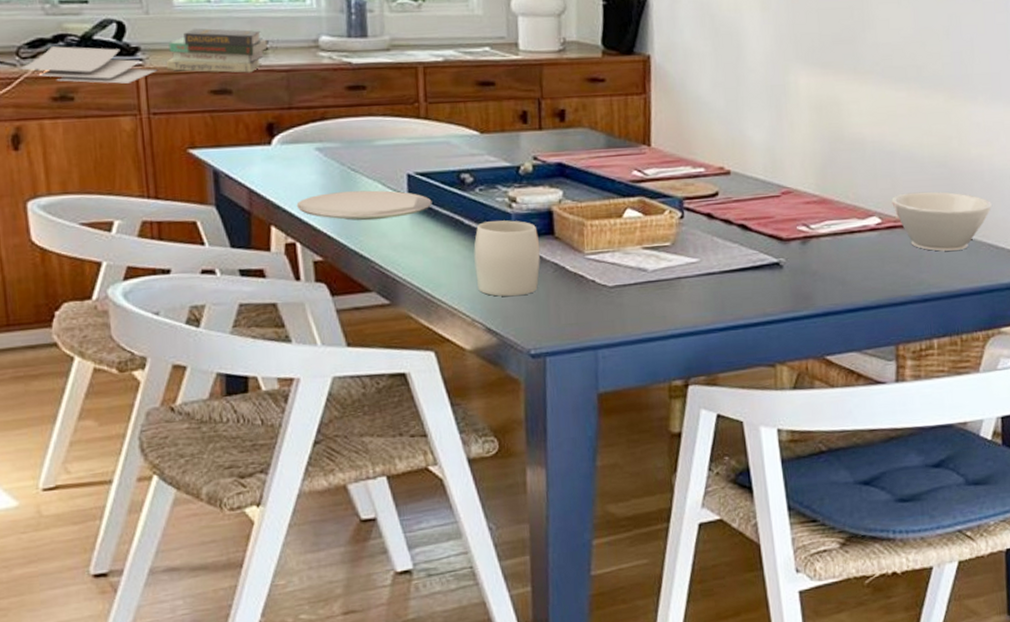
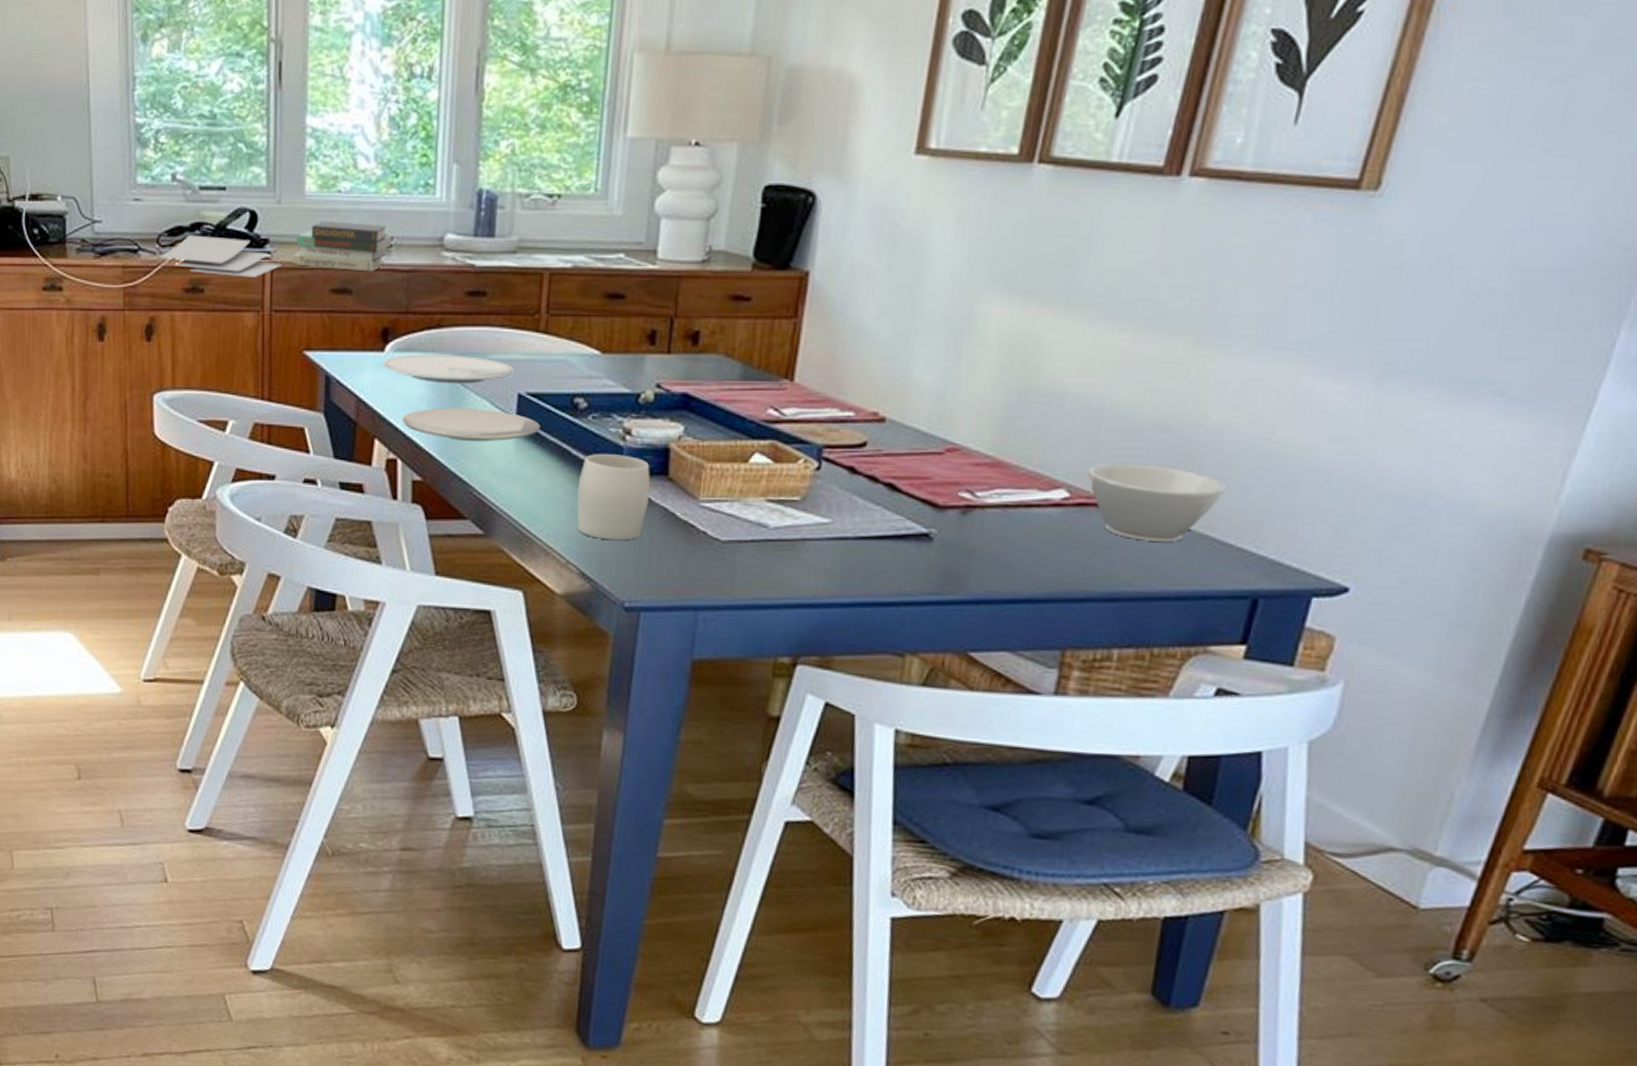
plate: none [271,143,401,170] -> present [383,354,515,384]

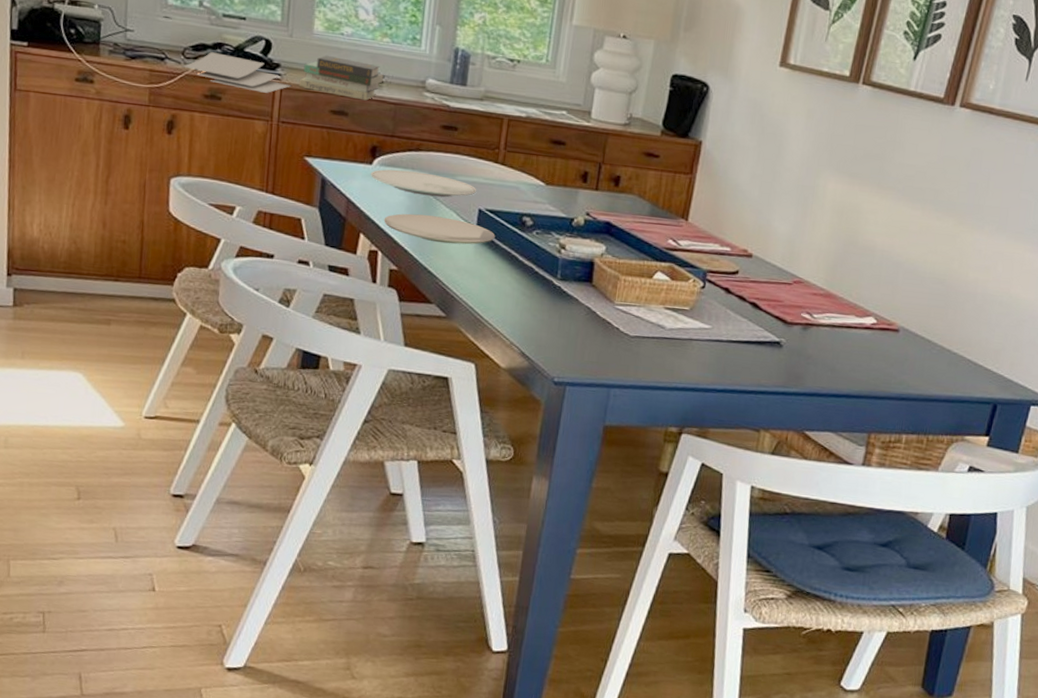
mug: present [576,454,651,541] -> none [520,261,579,330]
cup: present [1087,463,1227,542] -> none [889,301,979,361]

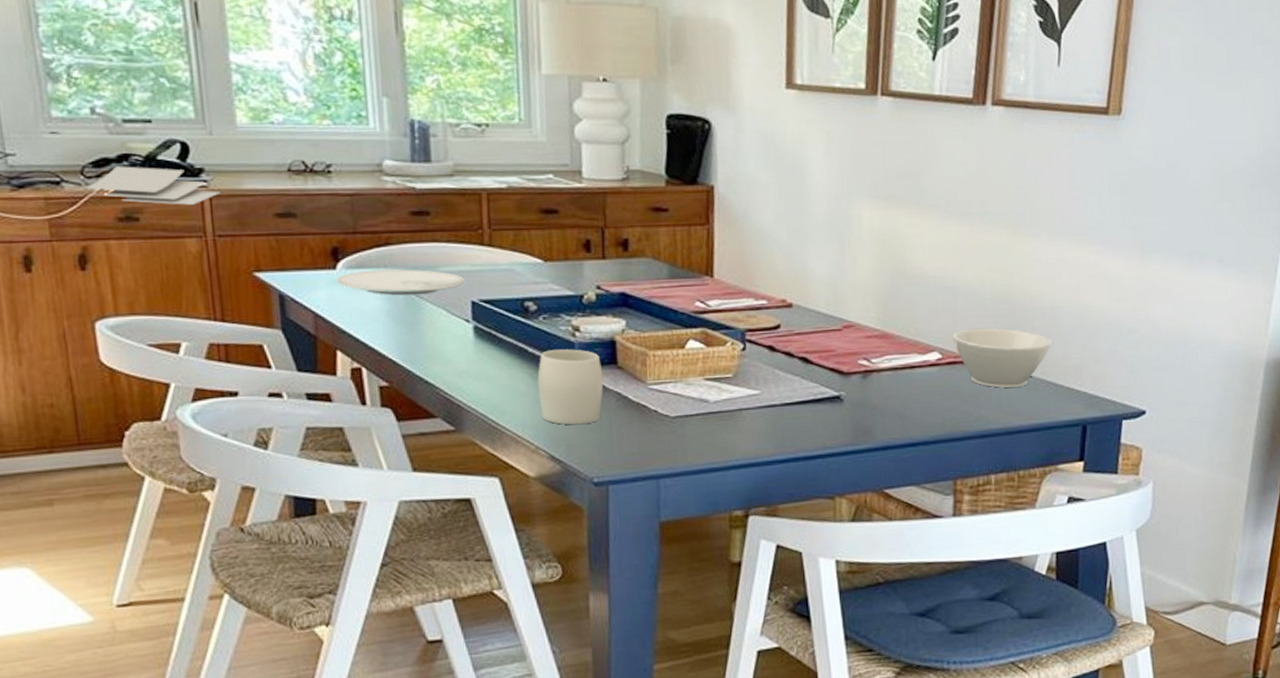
books: present [298,55,384,101] -> none [230,149,331,197]
plate: present [384,213,496,245] -> none [361,316,496,347]
mug: none [520,261,579,330] -> present [537,349,604,425]
cup: none [889,301,979,361] -> present [952,328,1053,388]

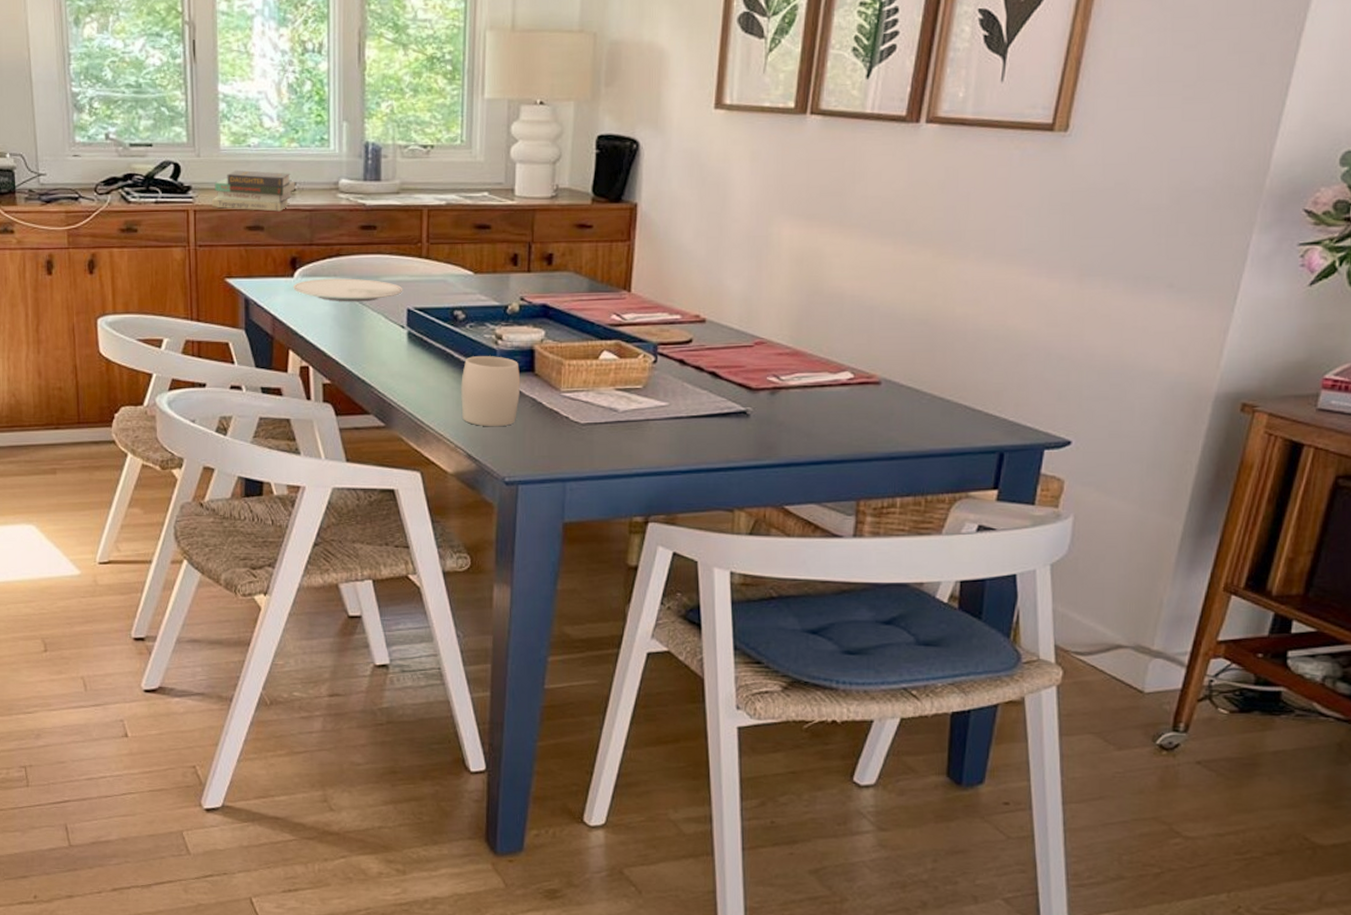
papers: present [83,166,222,205] -> none [96,184,204,219]
books: none [230,149,331,197] -> present [211,170,295,212]
cup: present [952,328,1053,388] -> none [866,349,974,410]

